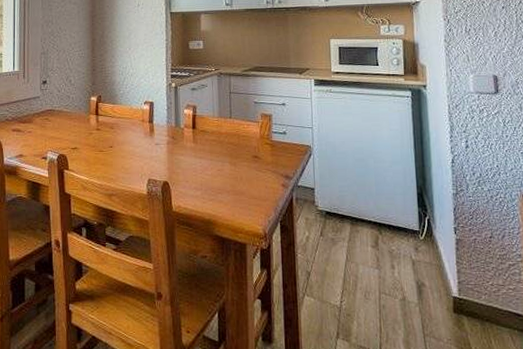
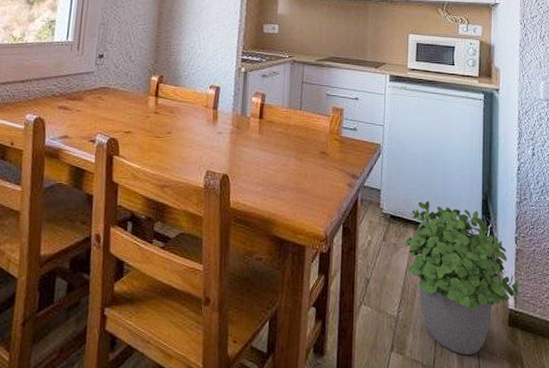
potted plant: none [340,196,462,341] -> present [403,200,519,356]

